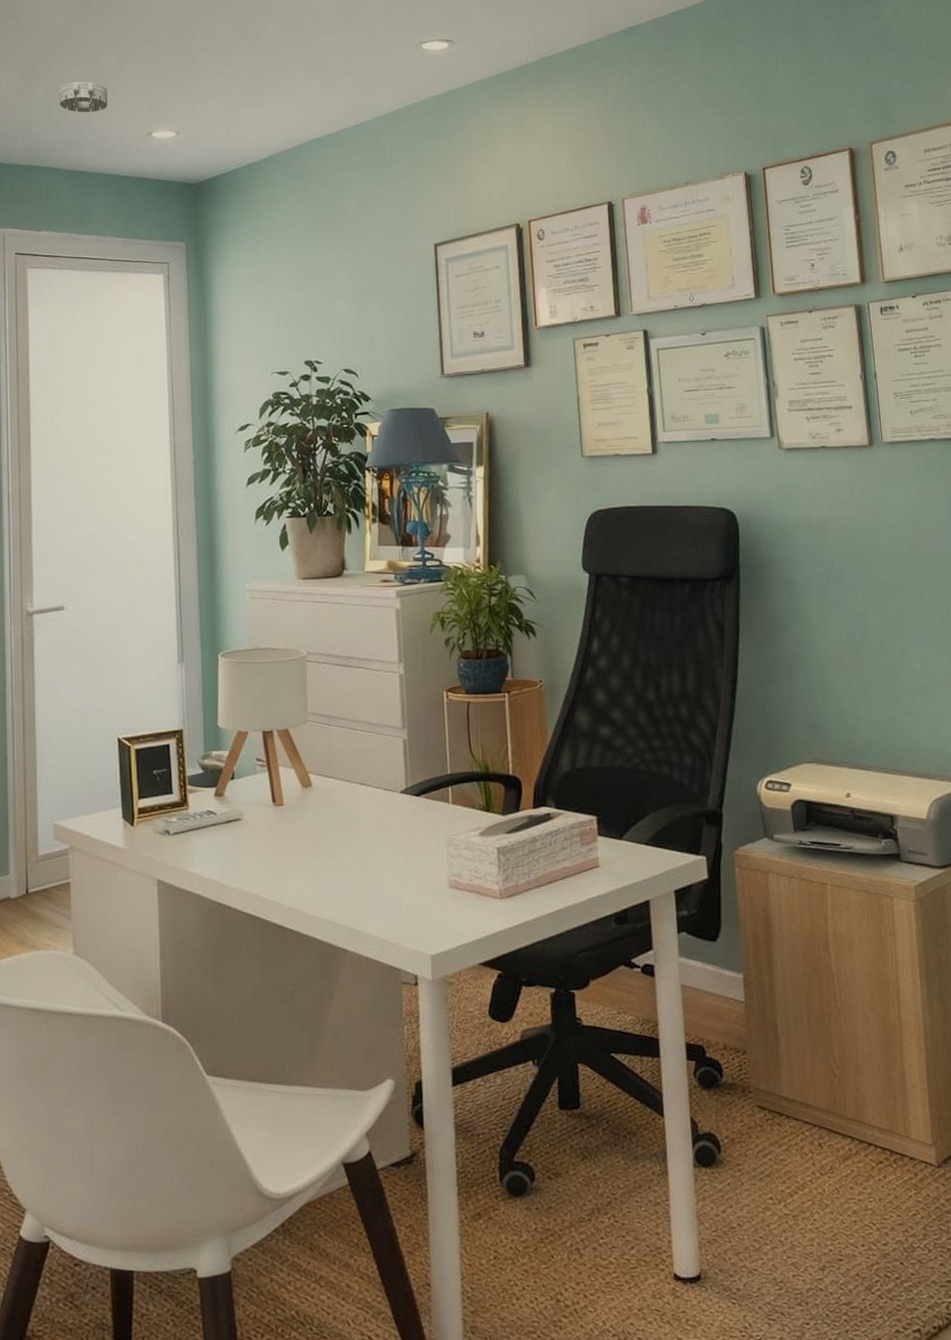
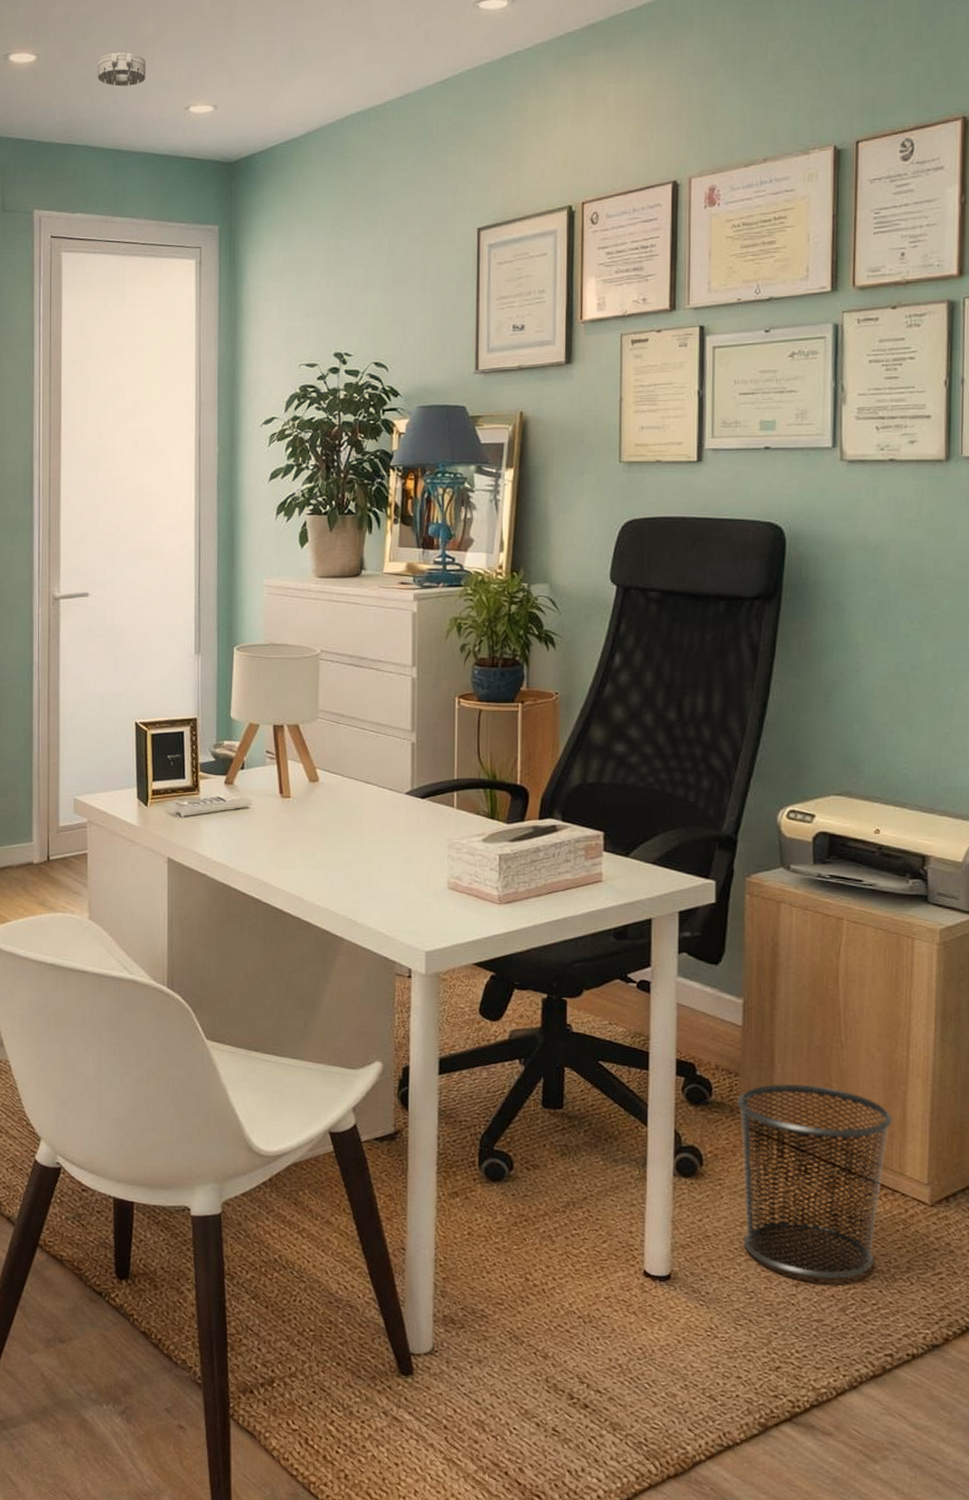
waste bin: none [747,1055,894,1259] -> present [737,1084,893,1279]

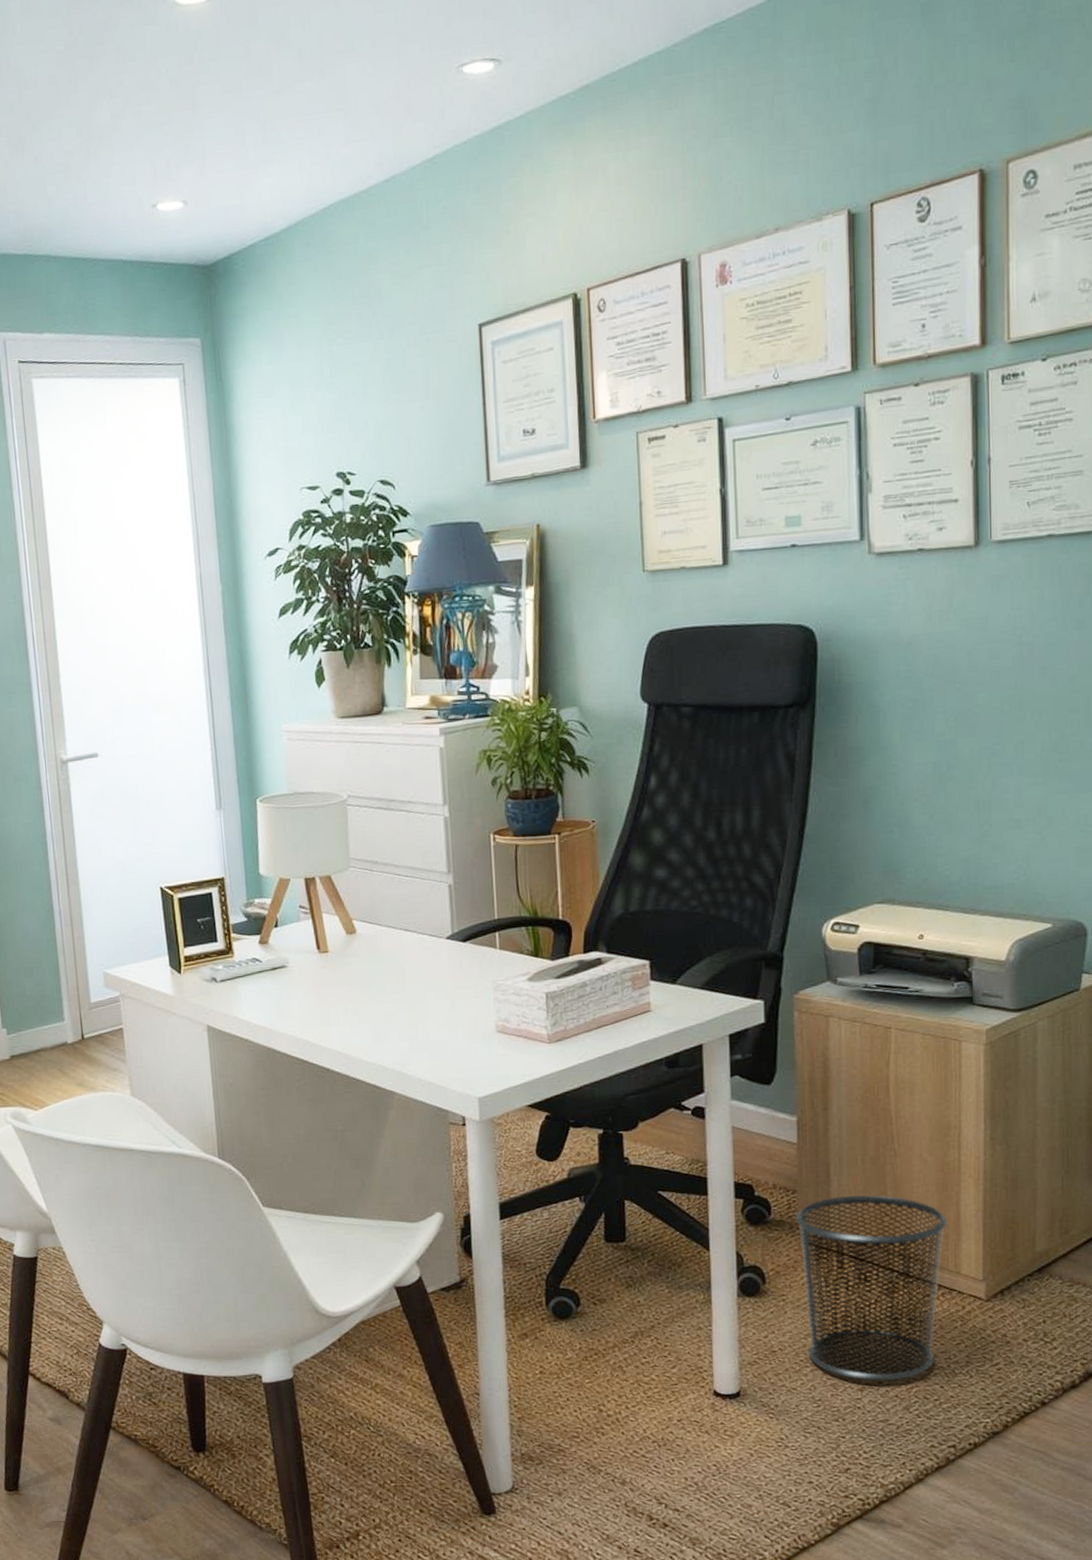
smoke detector: present [97,51,146,87] -> none [50,144,106,185]

